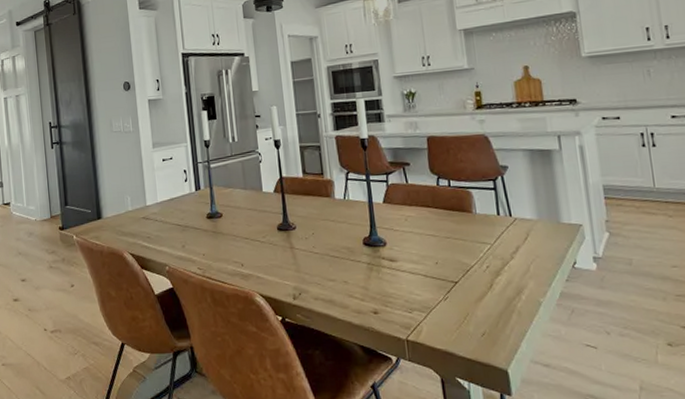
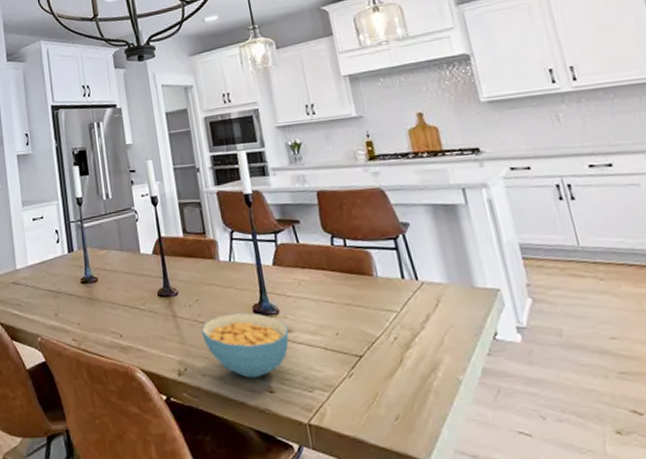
cereal bowl: none [315,245,394,302] -> present [201,313,289,379]

